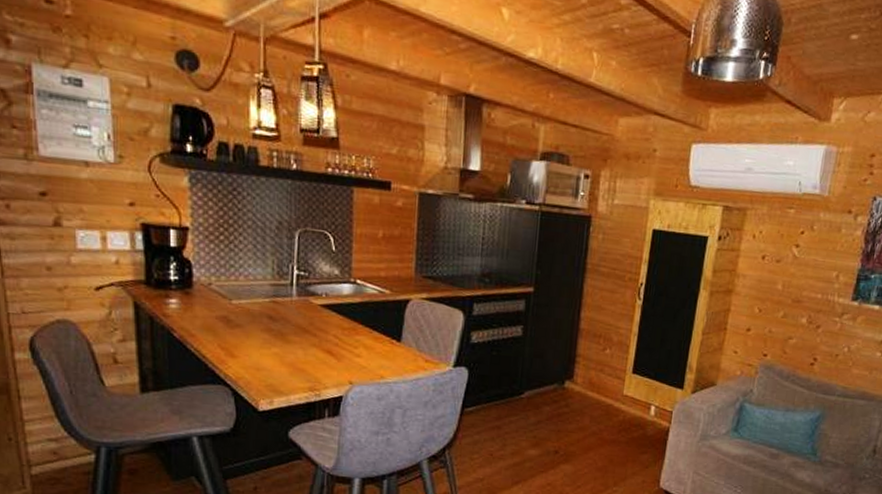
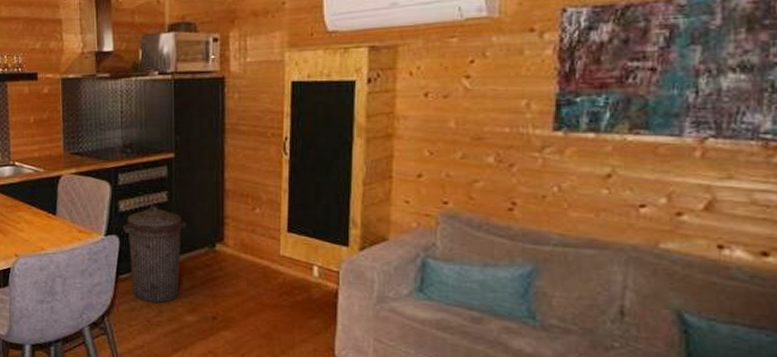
trash can: none [472,339,538,438] -> present [122,205,186,304]

